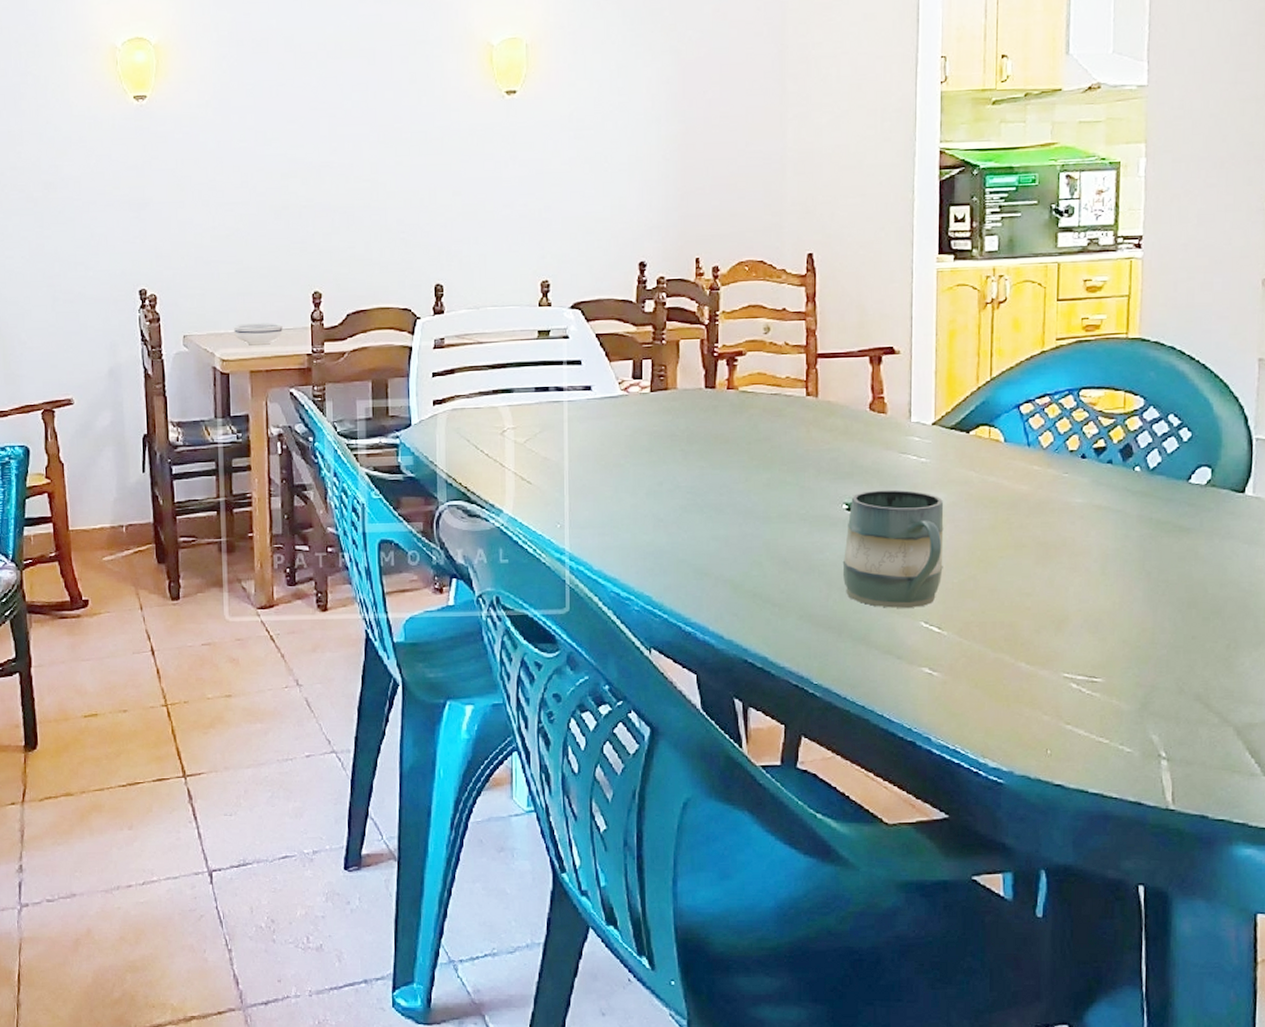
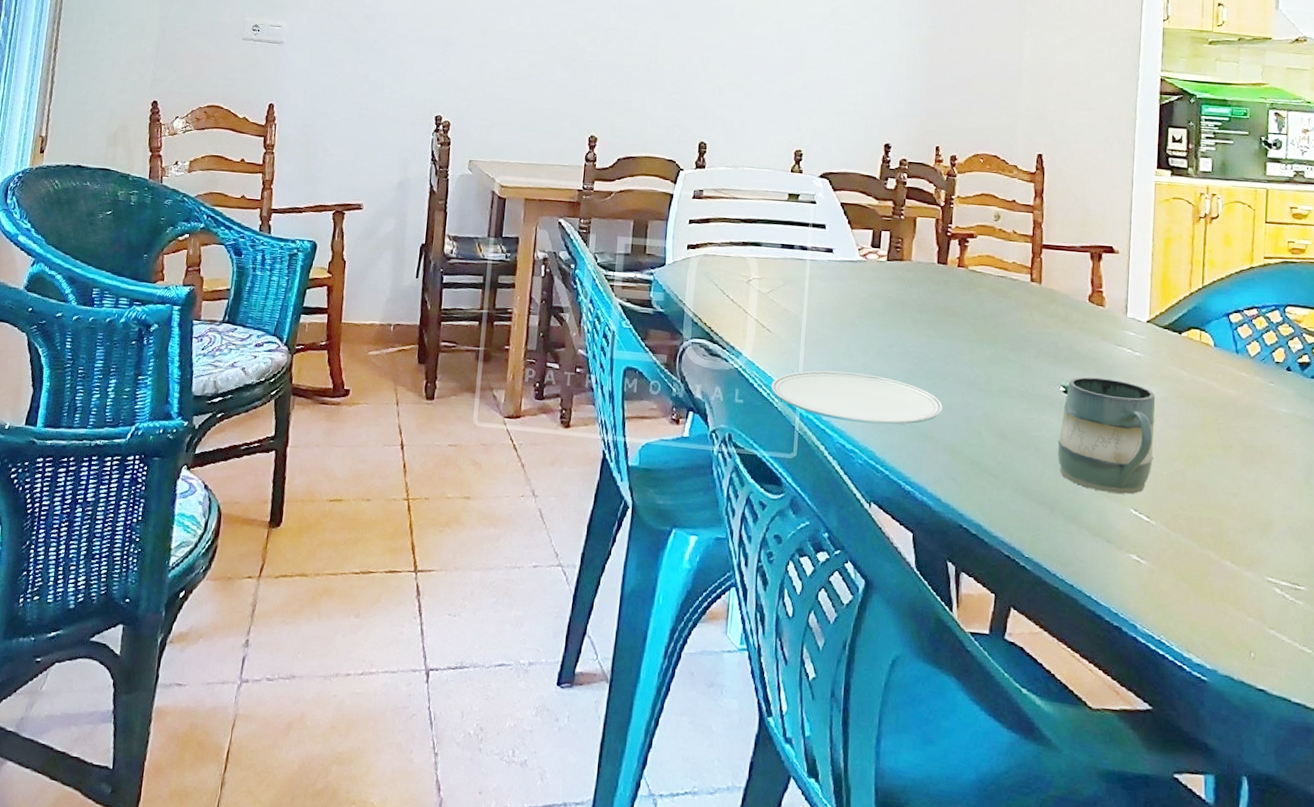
bowl: present [233,322,283,345] -> none [514,156,559,177]
plate: none [536,516,720,569] -> present [771,370,943,425]

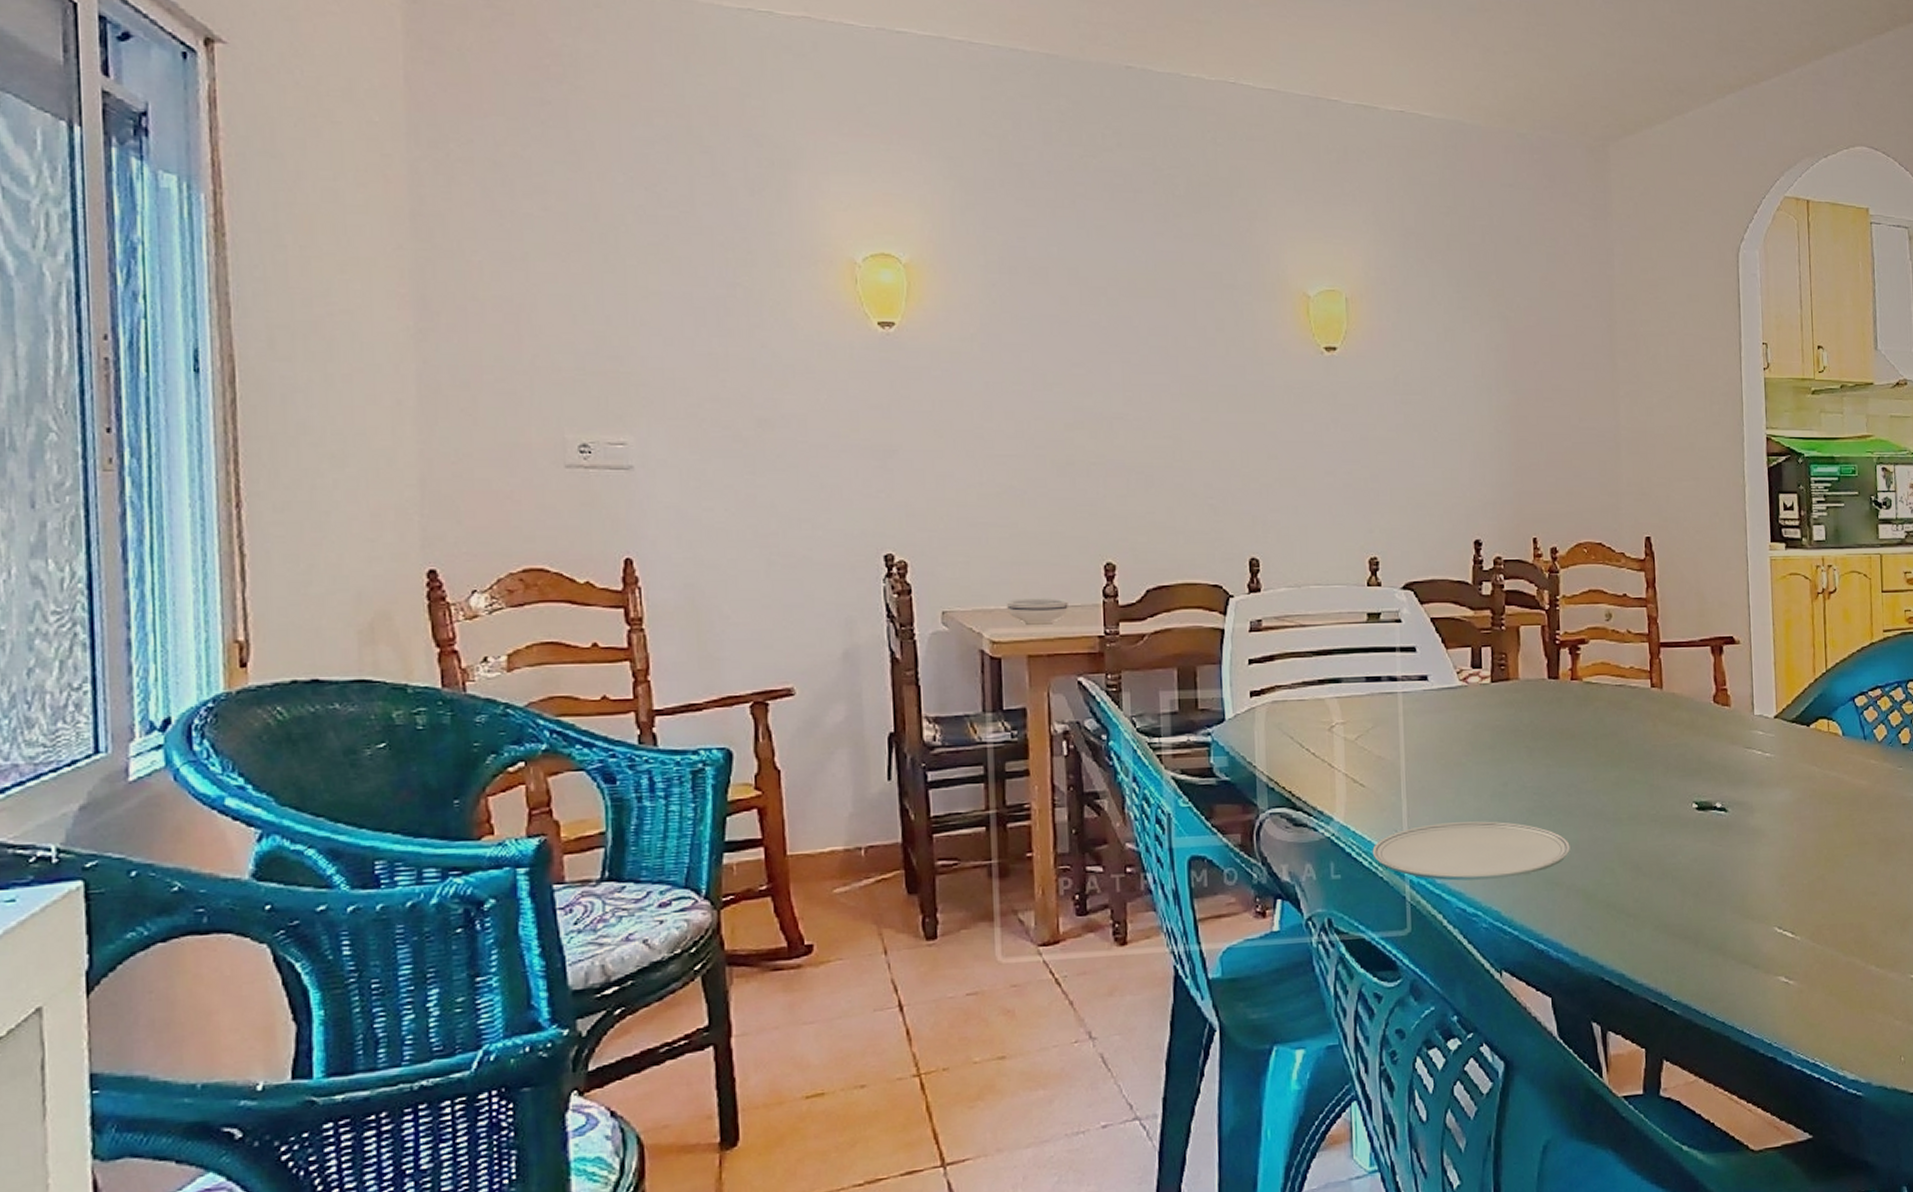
bowl: none [514,156,559,177] -> present [1005,598,1068,625]
mug: present [1057,377,1156,495] -> none [1695,786,1793,914]

